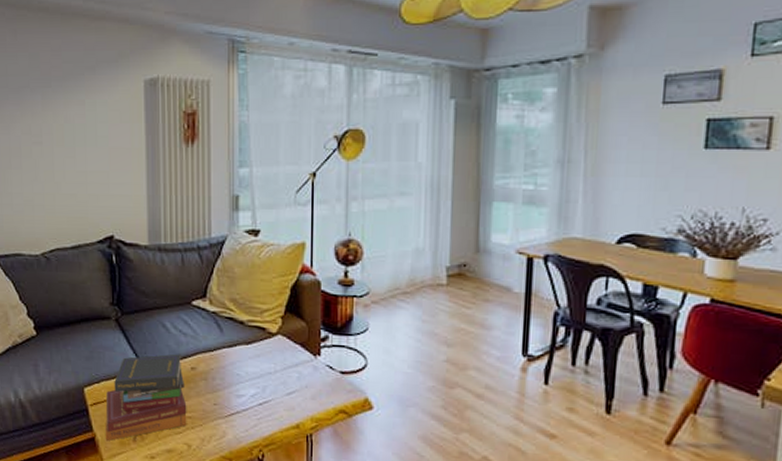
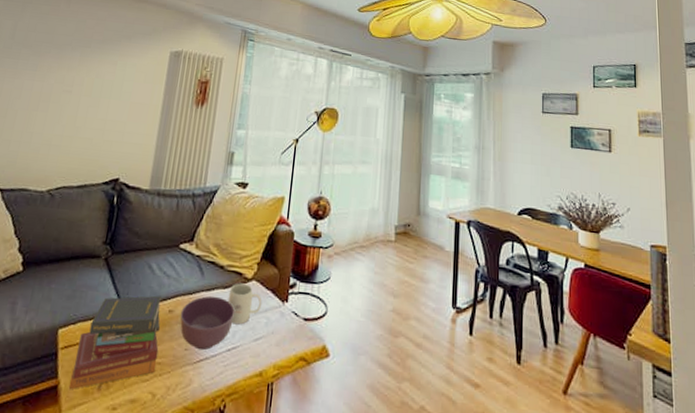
bowl: none [204,352,261,405] -> present [180,296,235,351]
mug: none [253,338,291,380] -> present [227,283,262,325]

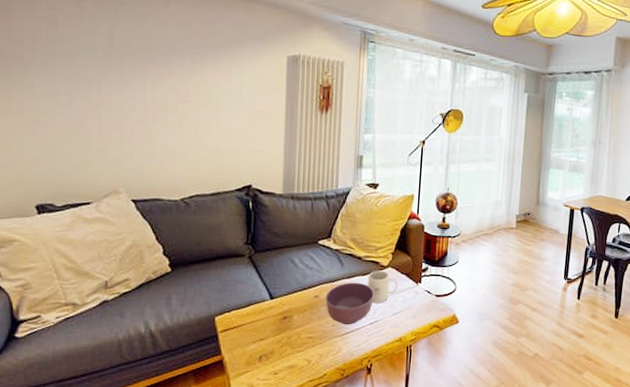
books: present [69,295,162,390] -> none [232,285,309,363]

